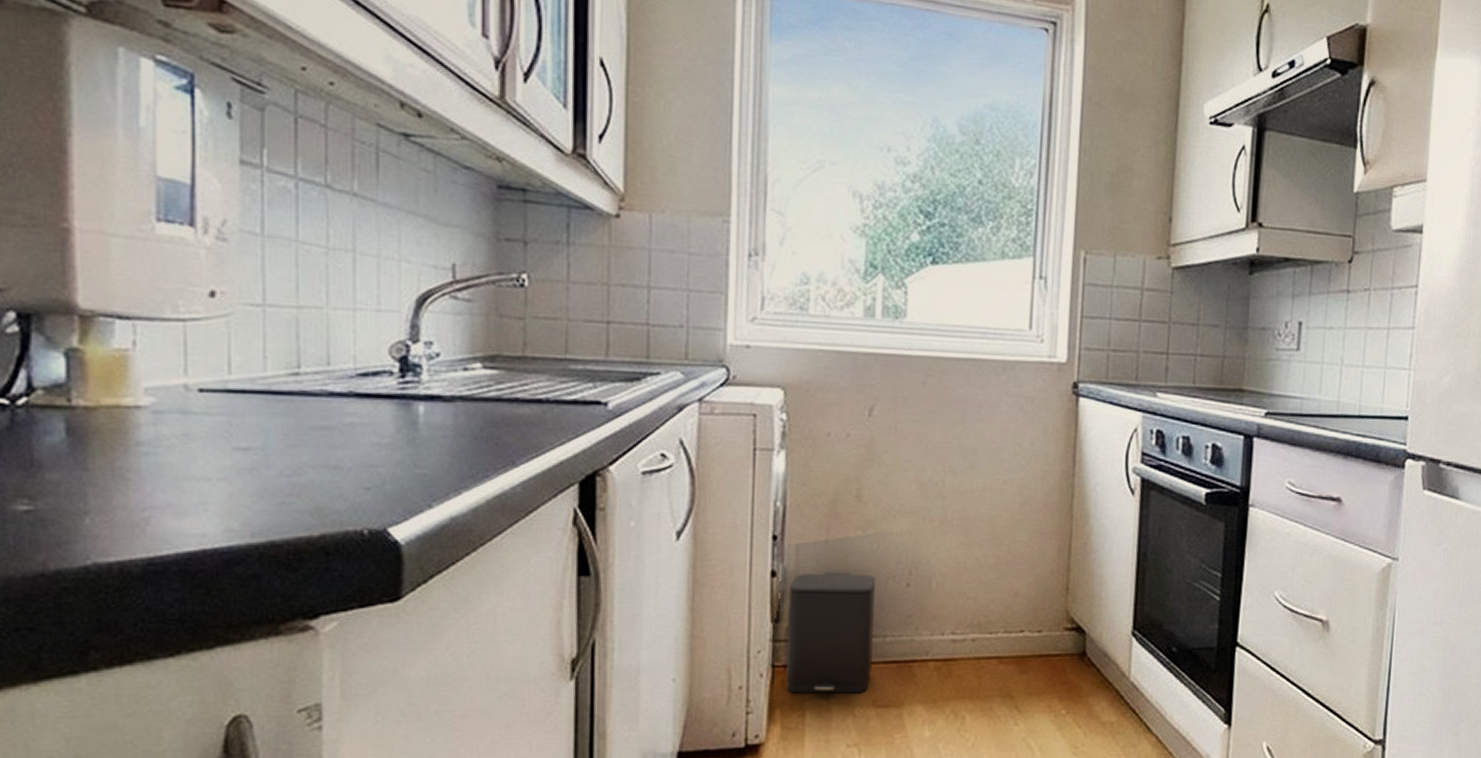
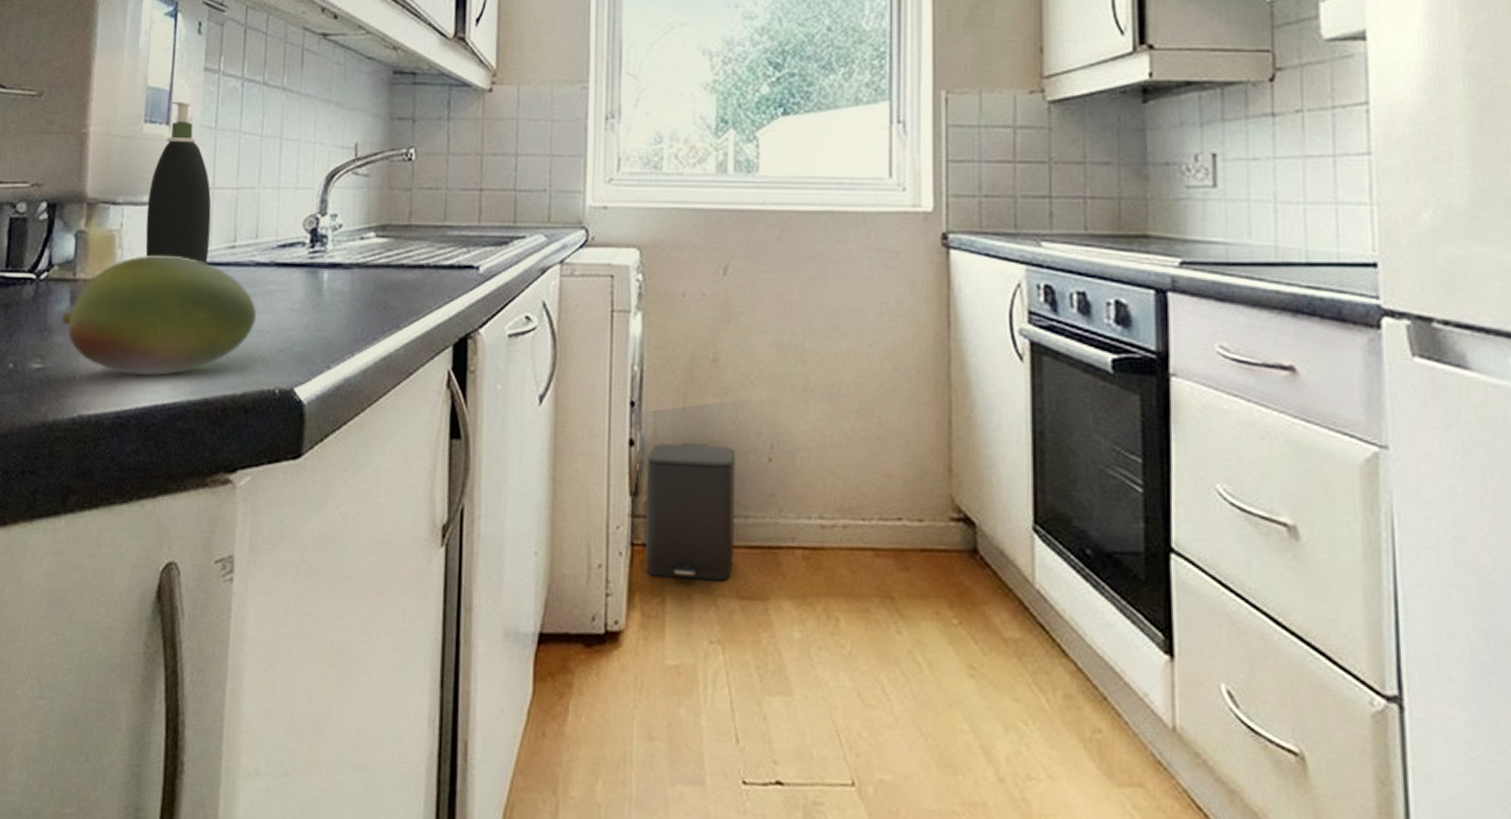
fruit: none [56,380,334,518] -> present [62,254,257,376]
soap dispenser: none [170,197,263,393] -> present [145,101,212,265]

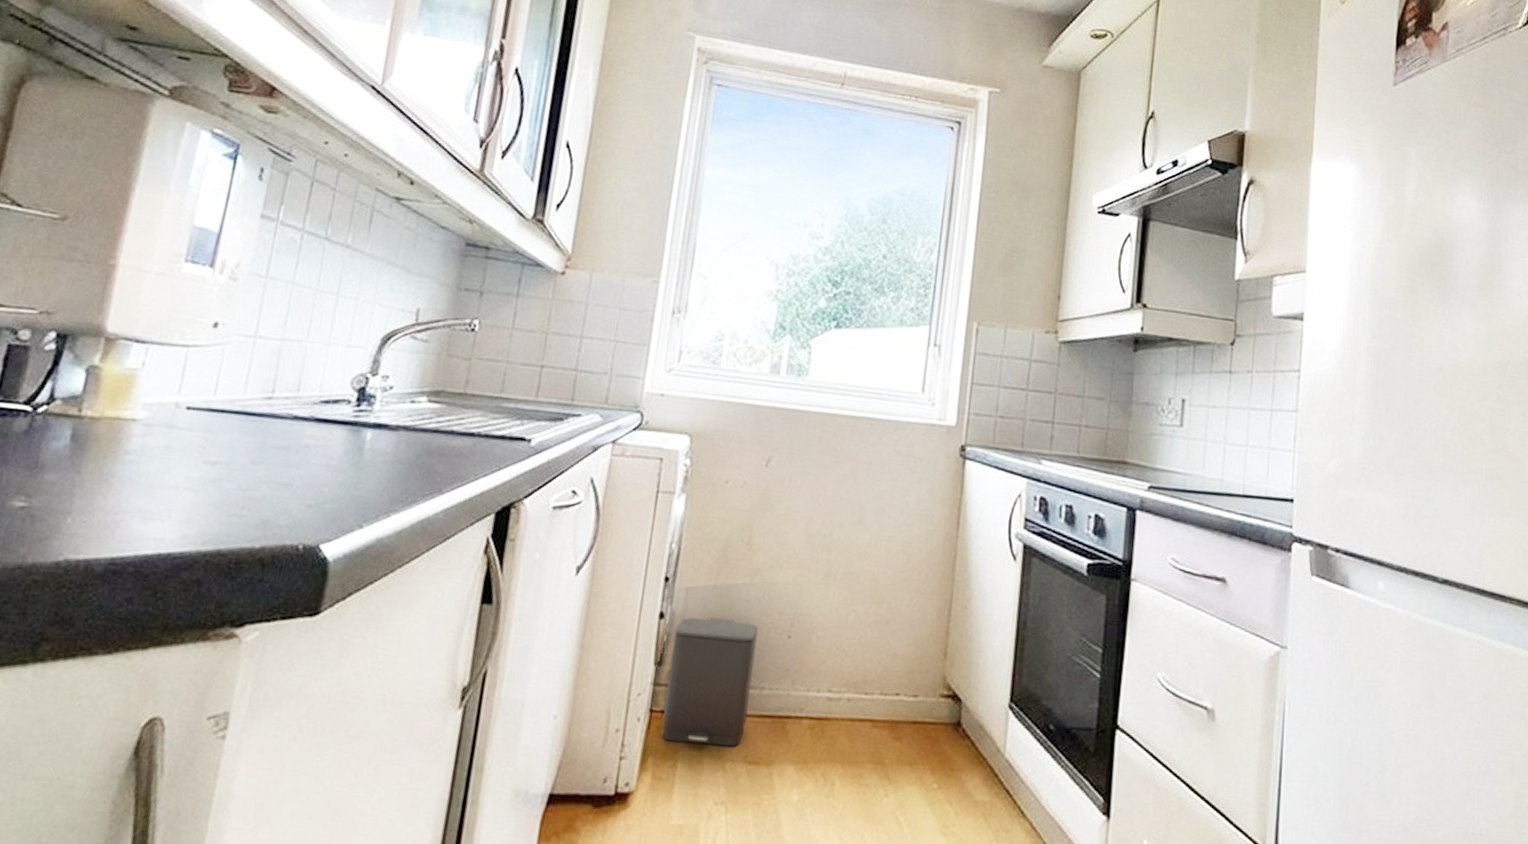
fruit: present [62,254,257,376] -> none [58,398,288,524]
soap dispenser: present [145,101,212,265] -> none [168,243,253,414]

